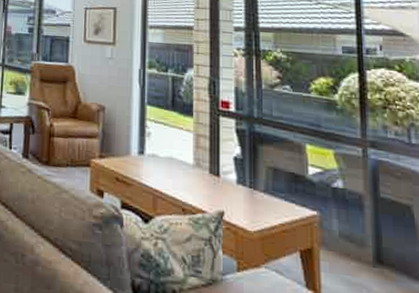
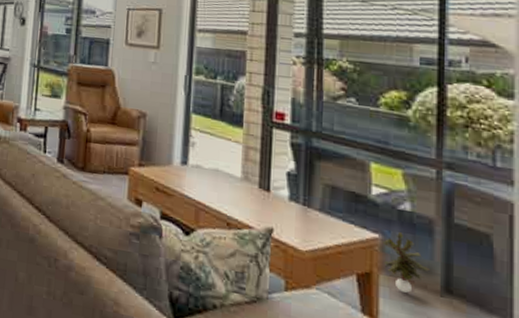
potted plant: none [319,207,362,267] -> present [381,231,429,294]

